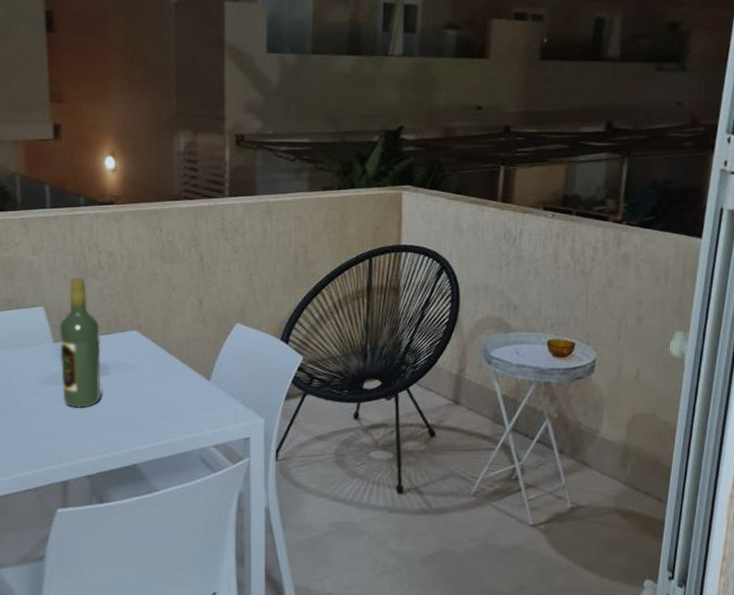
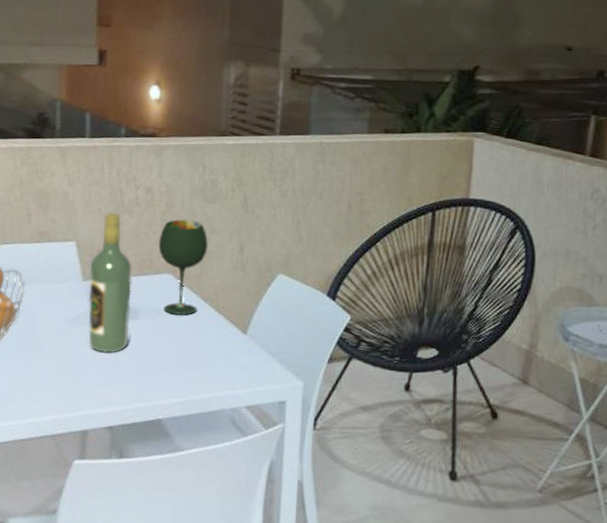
wine glass: none [123,279,169,369] -> present [158,219,208,316]

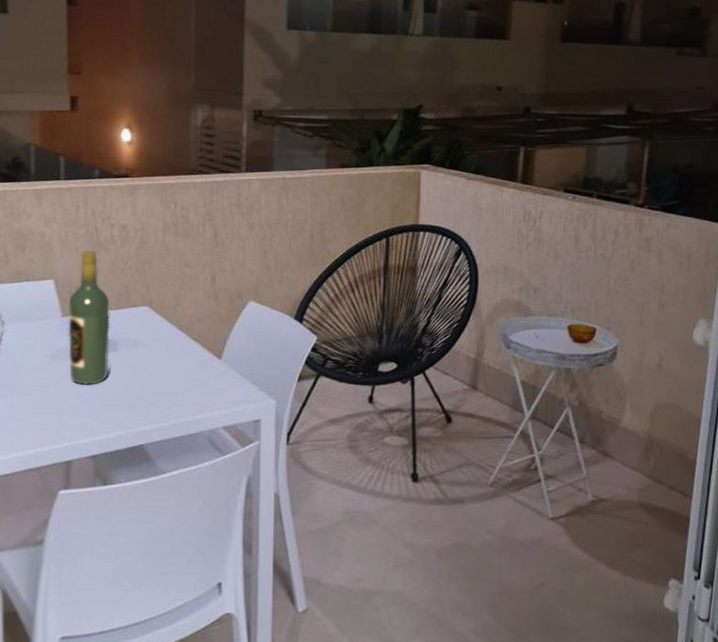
wine glass: present [158,219,208,316] -> none [134,253,182,346]

